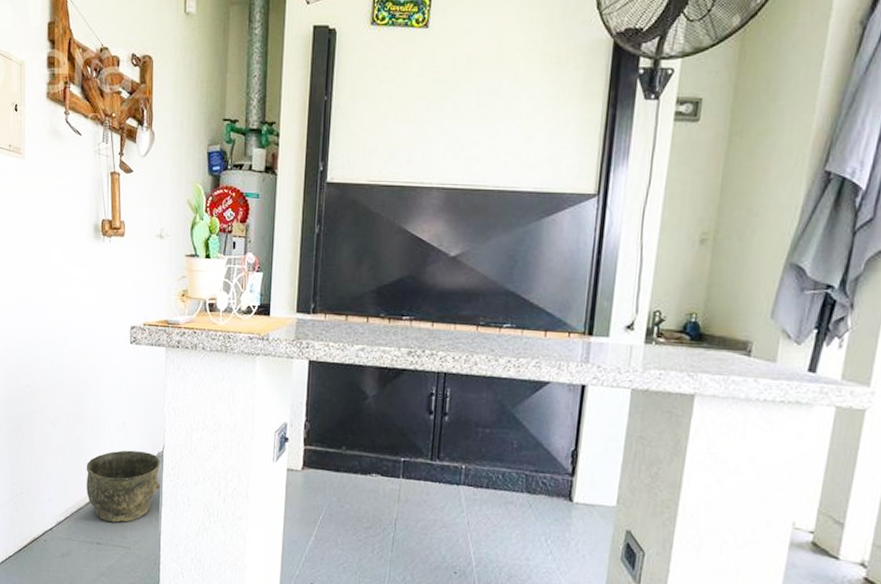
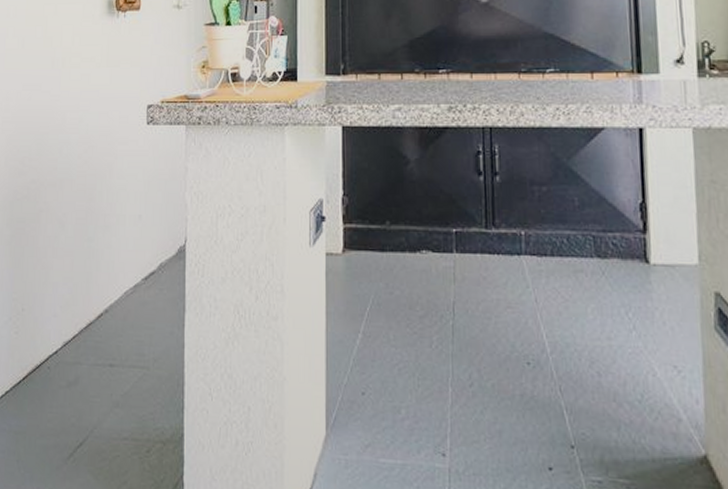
bucket: present [86,450,160,523] -> none [97,247,183,337]

